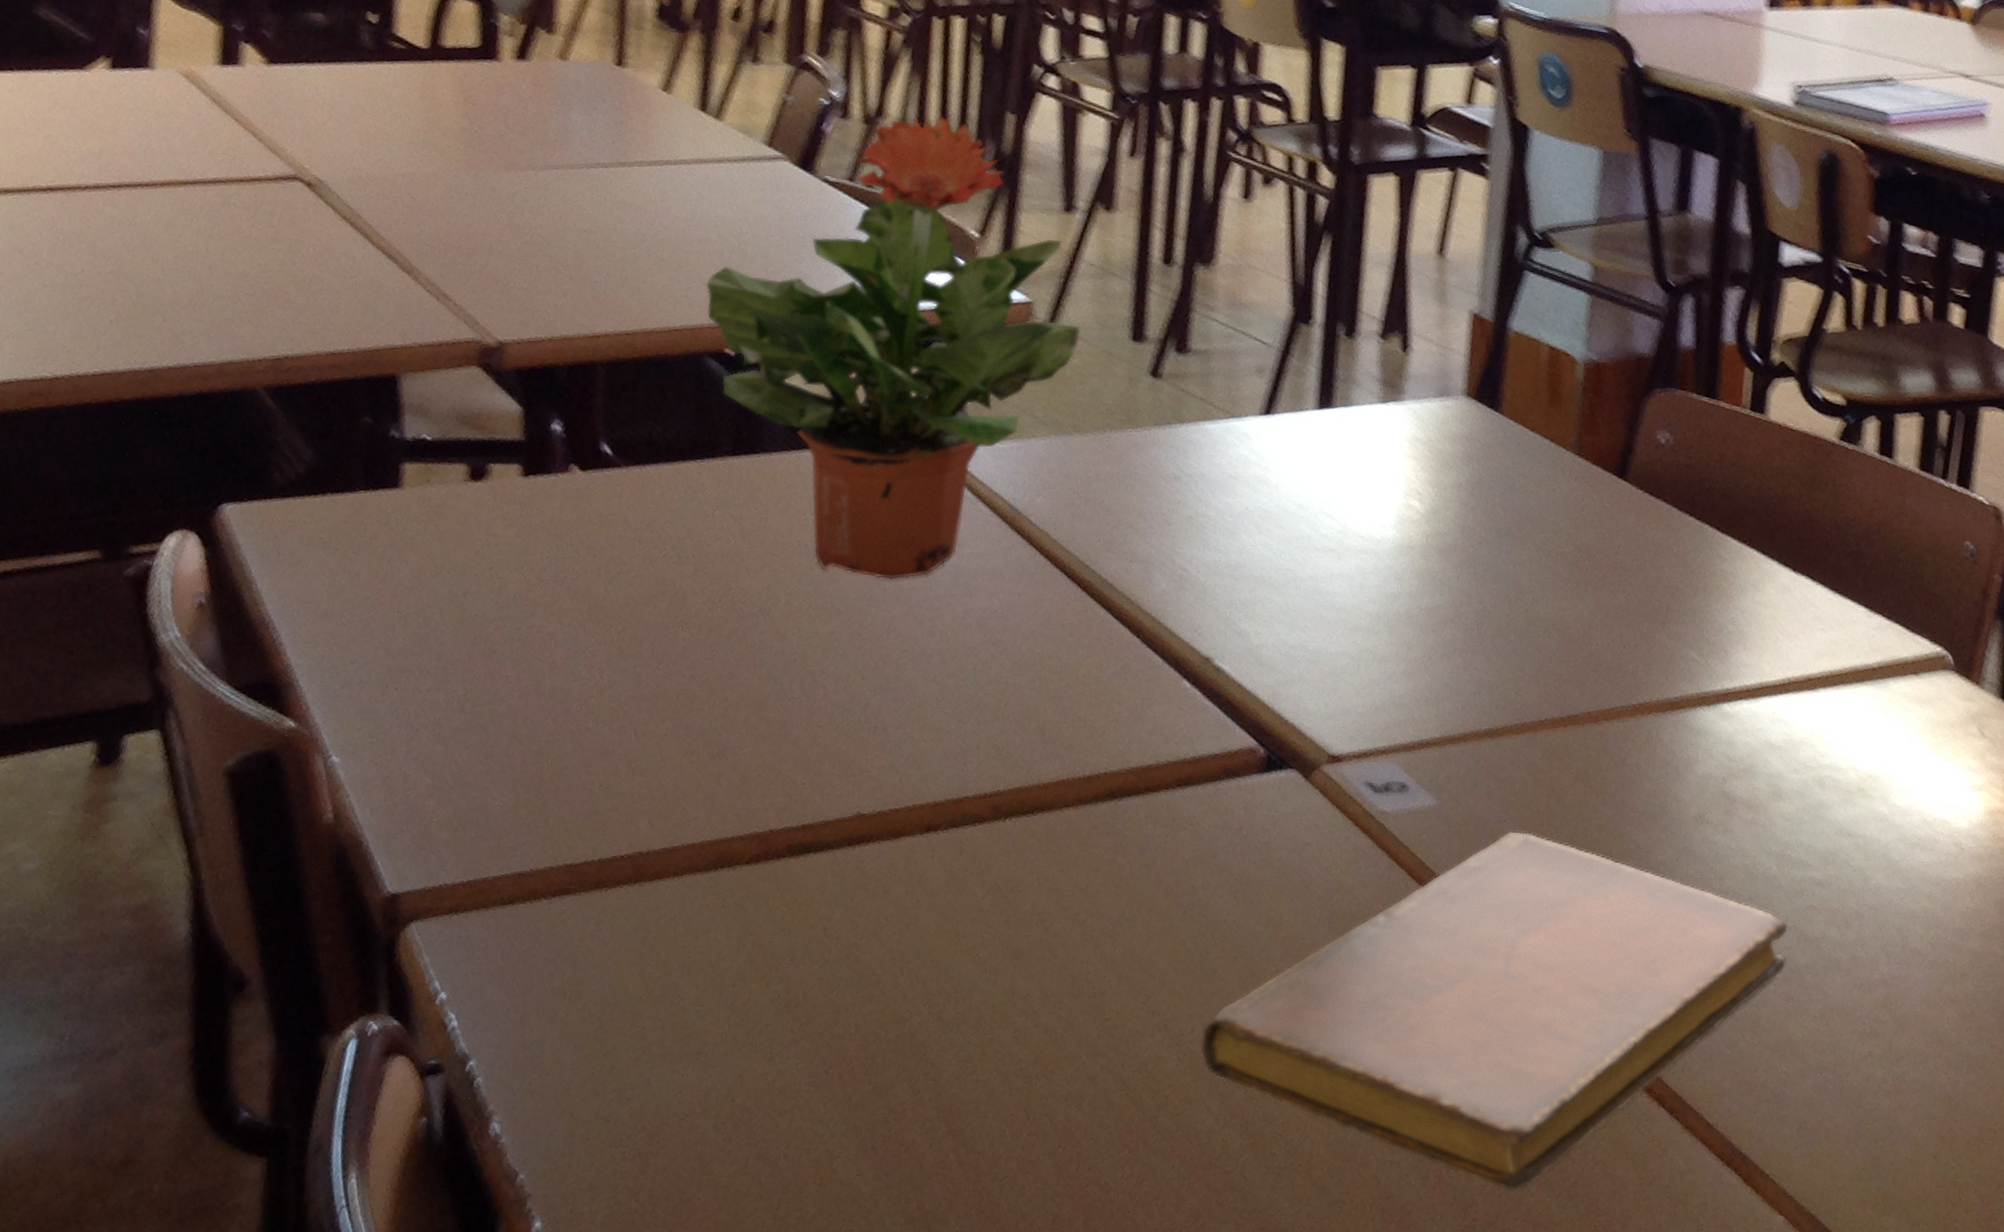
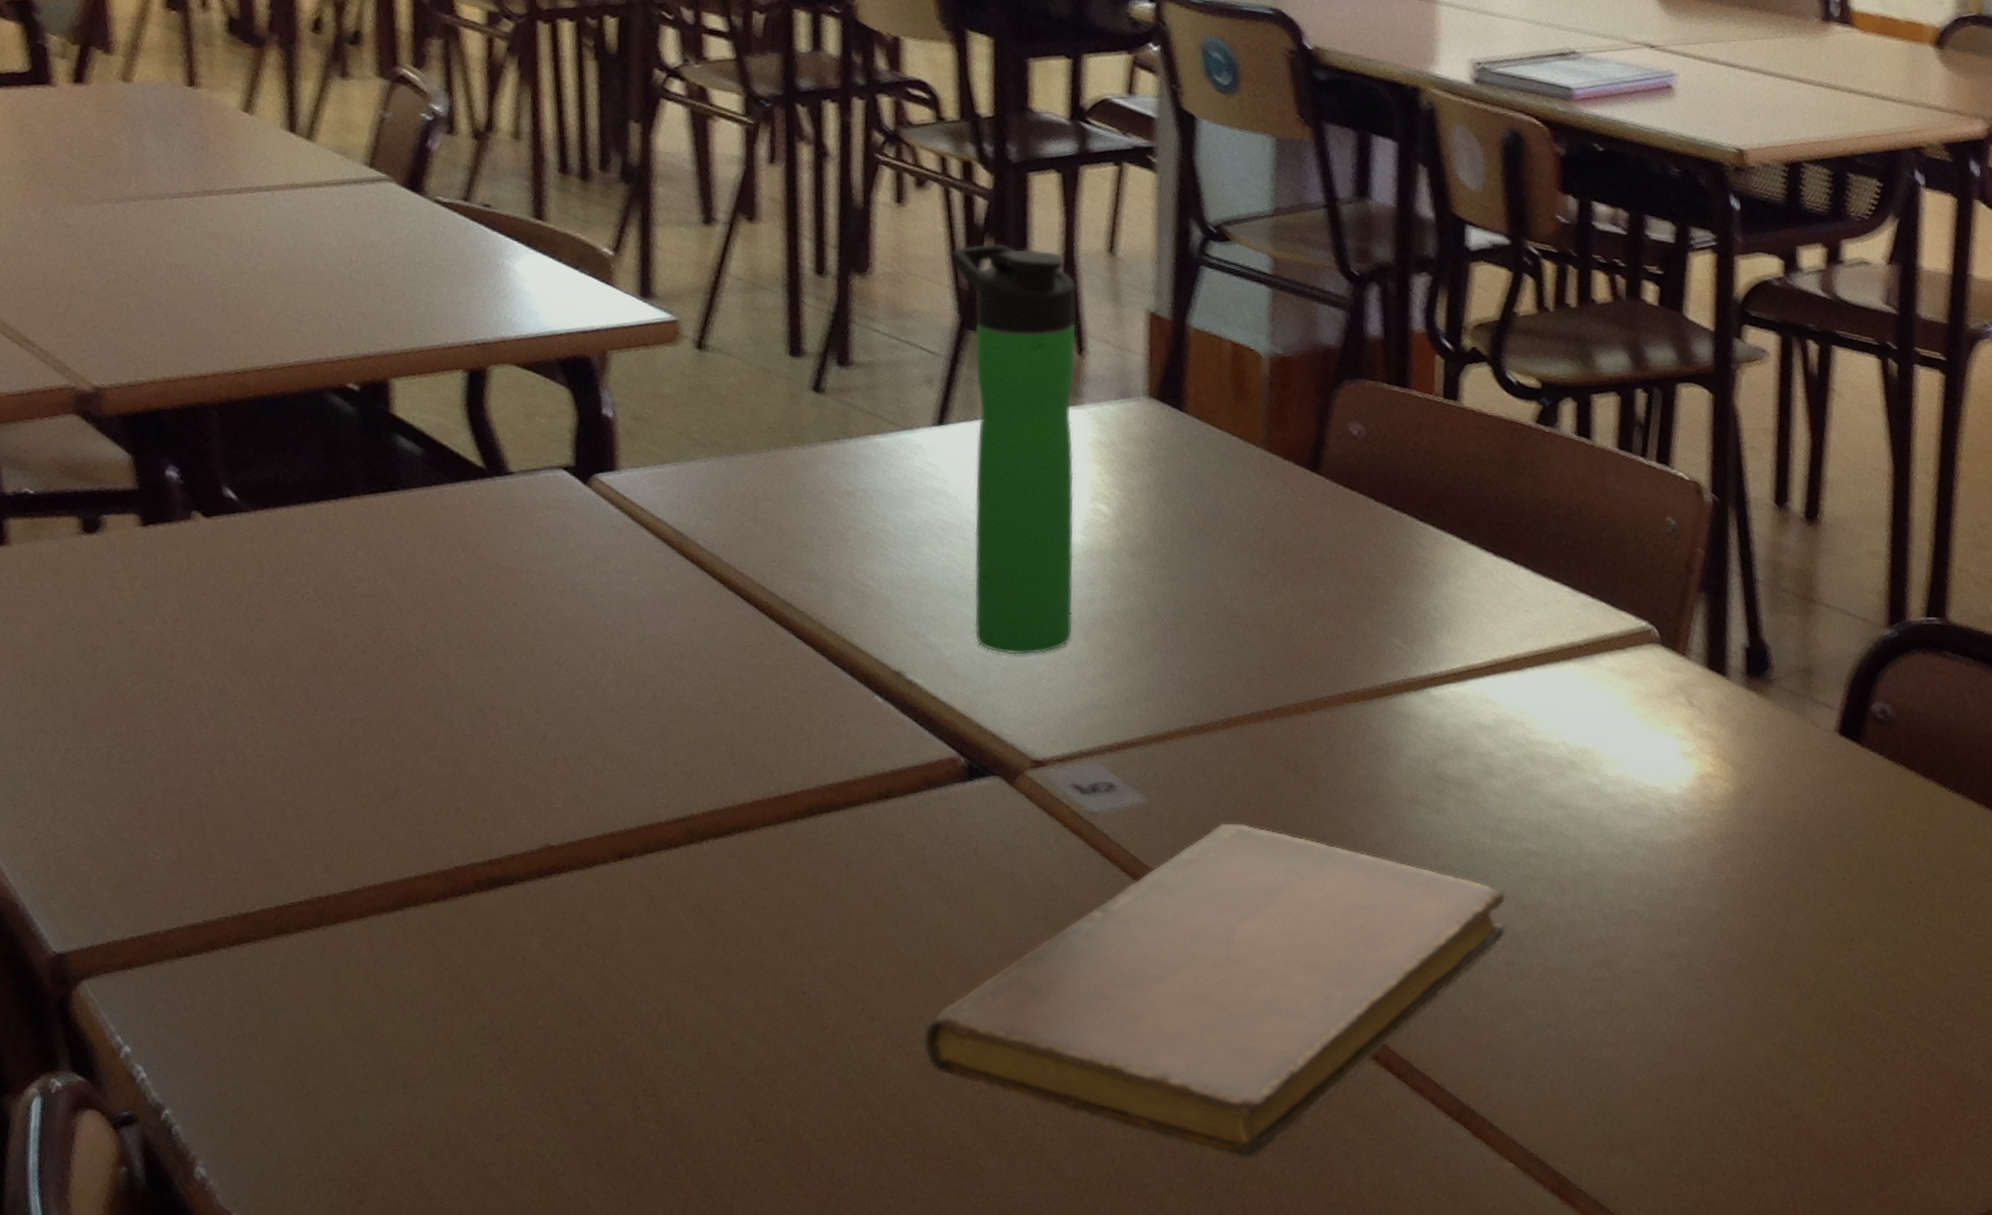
potted plant: present [705,117,1081,580] -> none [317,129,733,612]
bottle: none [1284,240,1406,648] -> present [951,243,1077,655]

